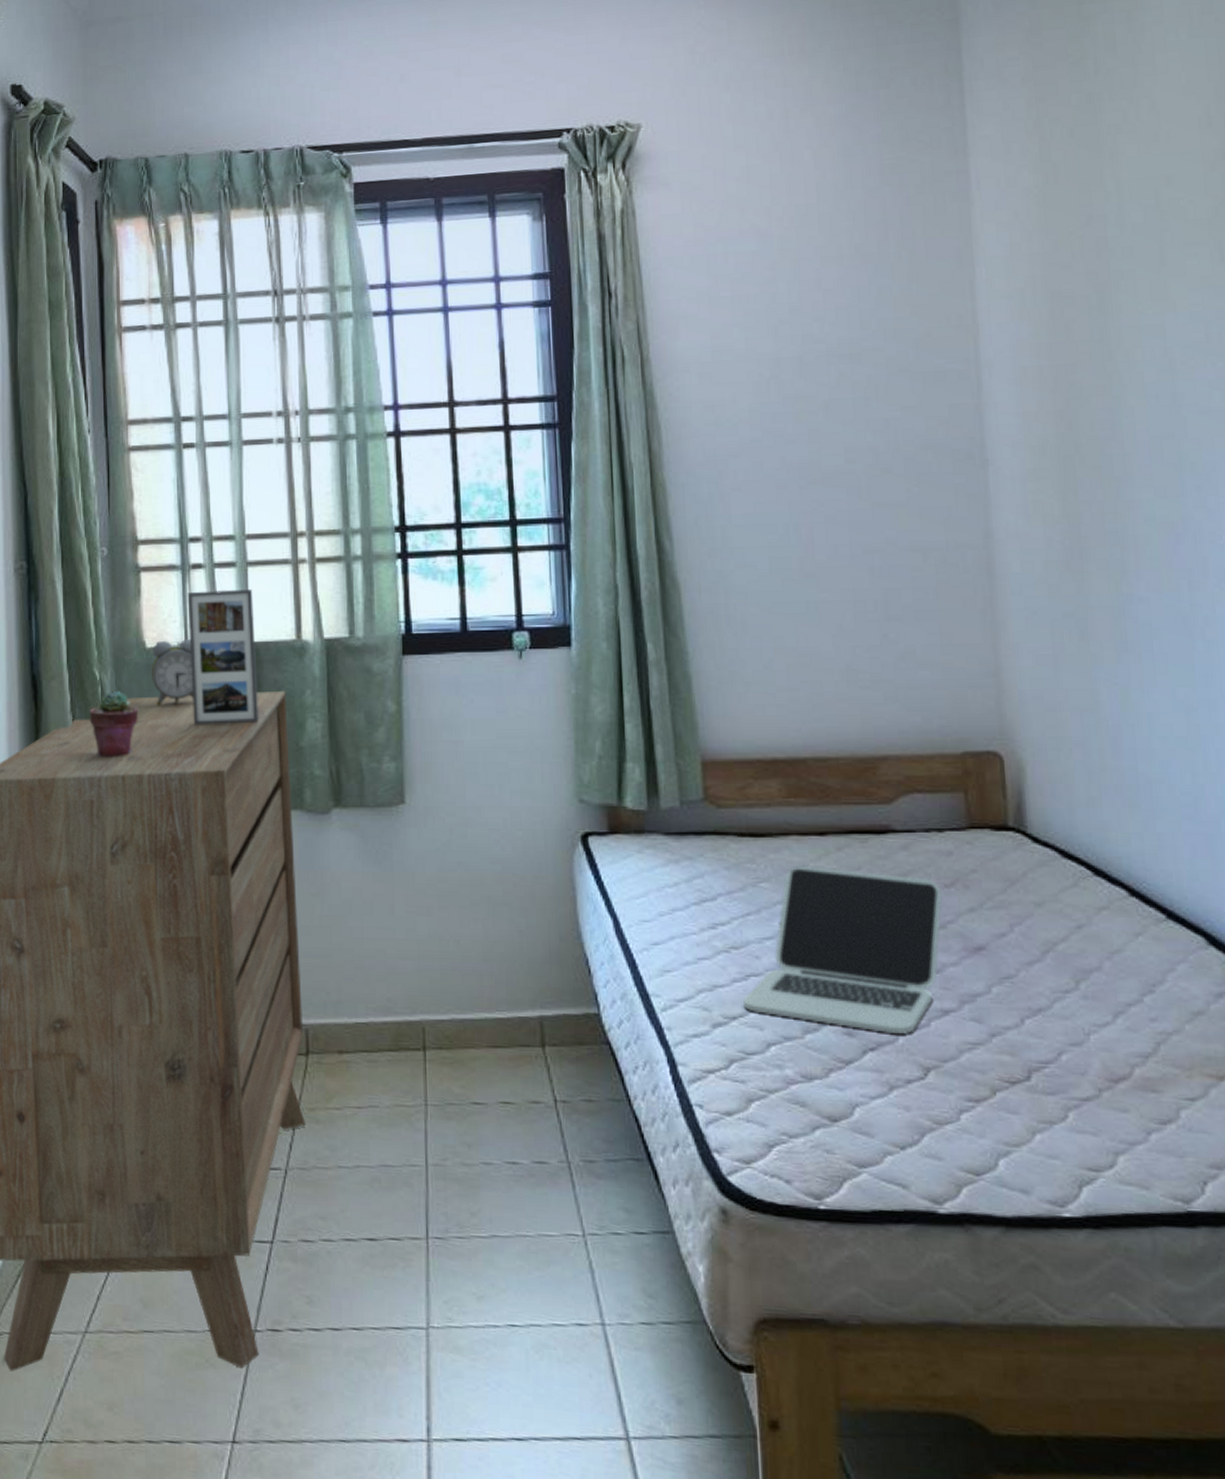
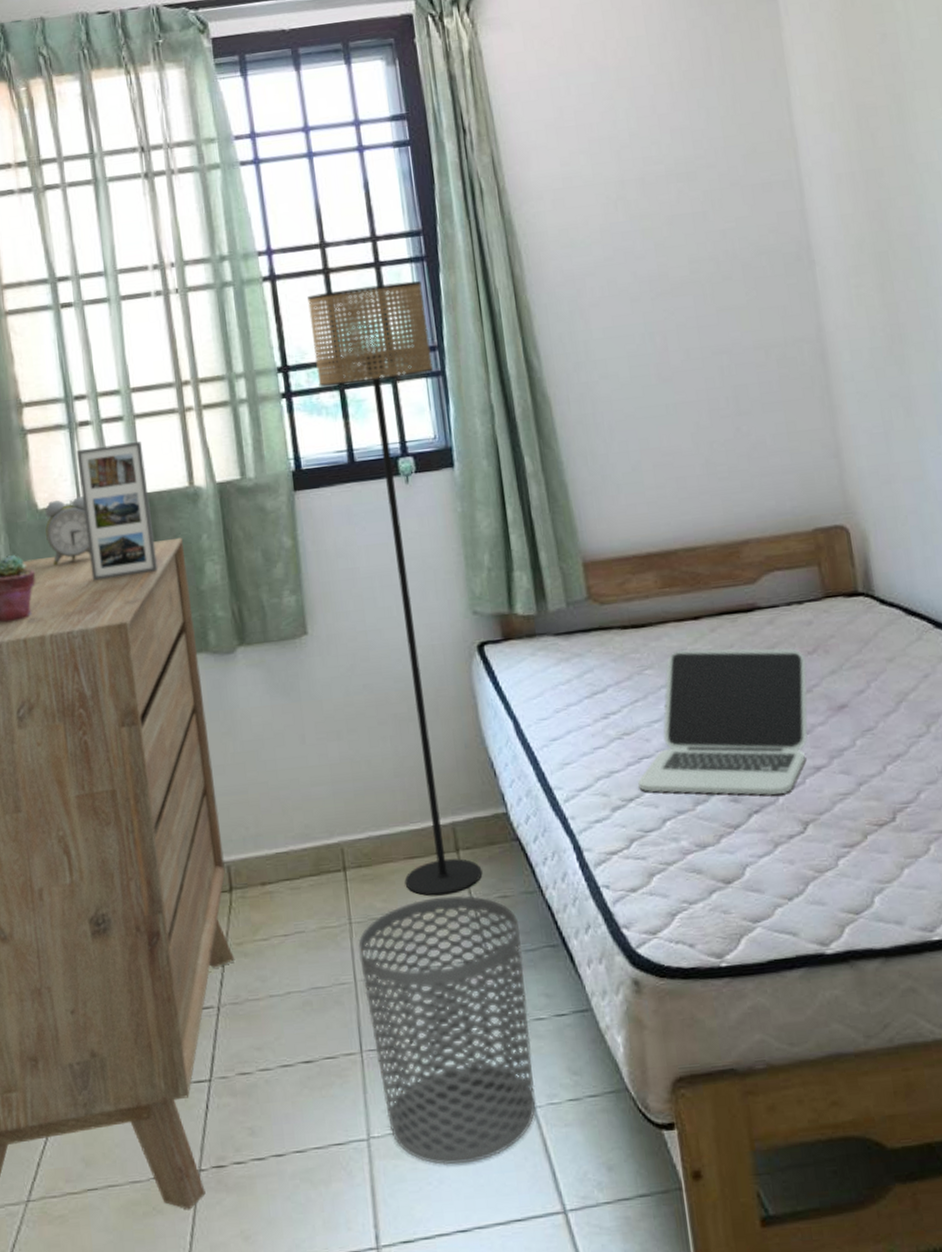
floor lamp: none [431,448,568,1090] -> present [307,280,483,896]
waste bin: none [432,1091,606,1371] -> present [358,895,536,1166]

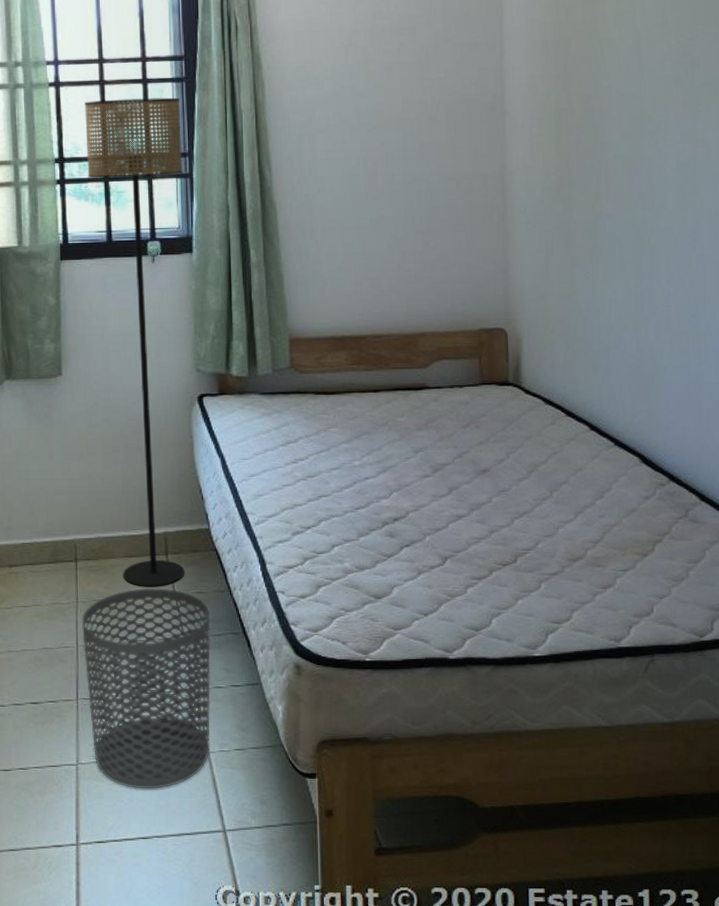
laptop: present [638,647,808,796] -> none [315,414,460,535]

